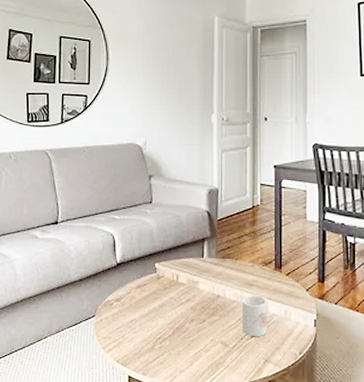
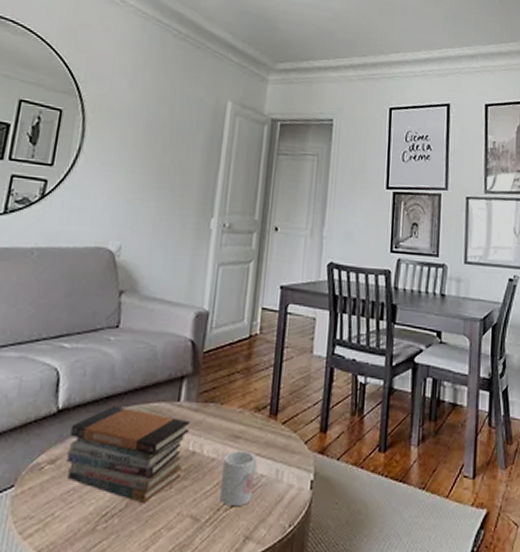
book stack: none [128,261,214,332] -> present [66,406,191,504]

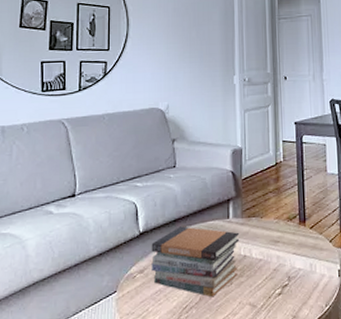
mug: present [220,450,257,507] -> none [269,251,295,295]

